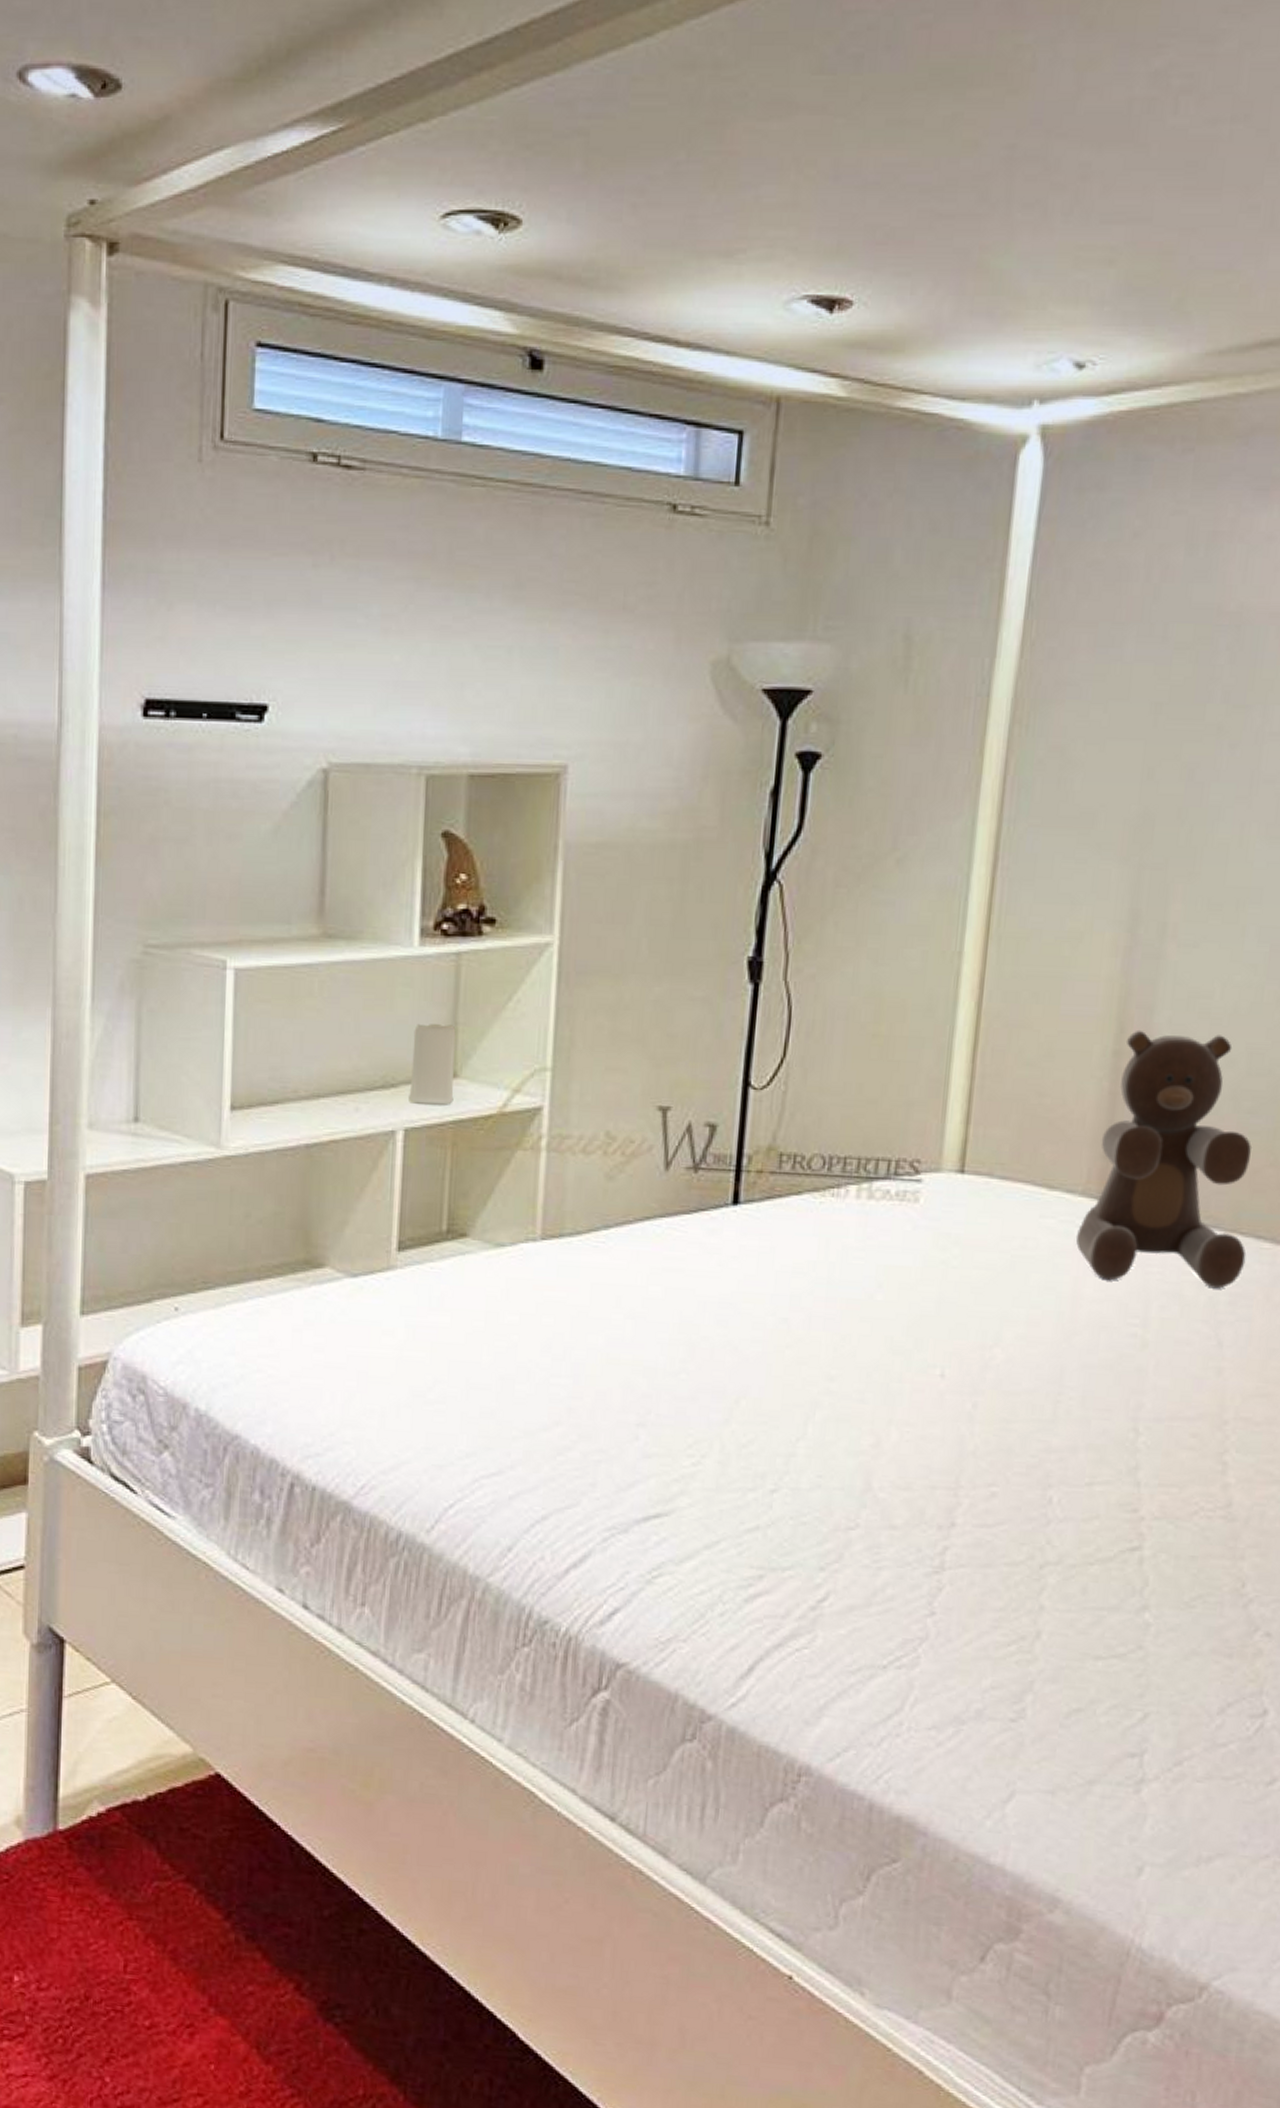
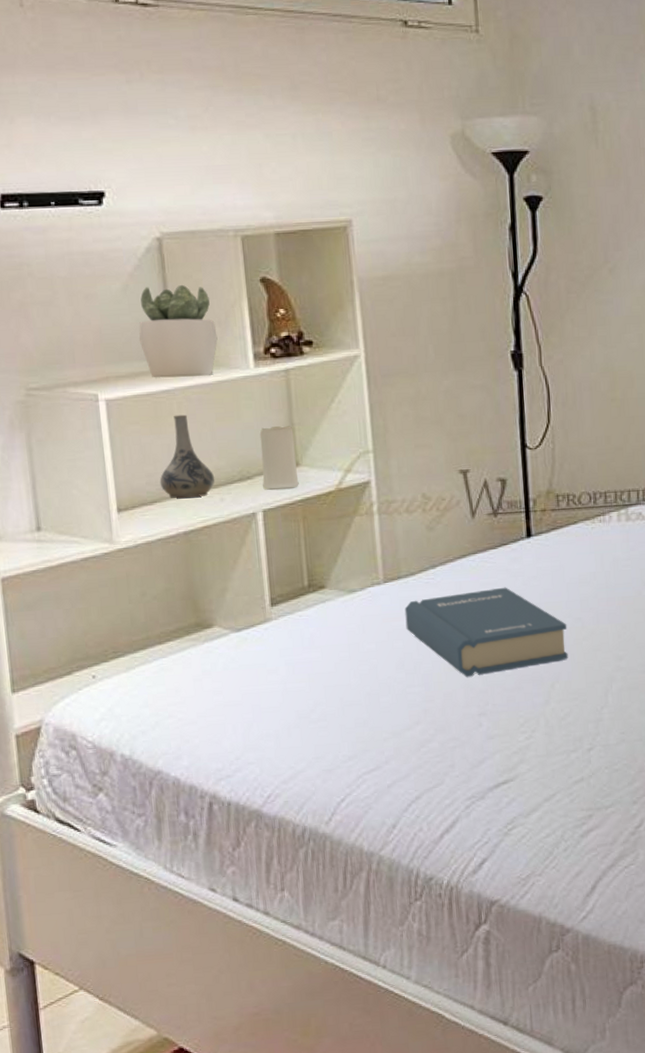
succulent plant: none [285,831,379,952] -> present [139,284,218,378]
decorative vase: none [285,996,352,1103] -> present [160,414,215,498]
hardback book: none [560,1265,768,1373] -> present [404,587,568,676]

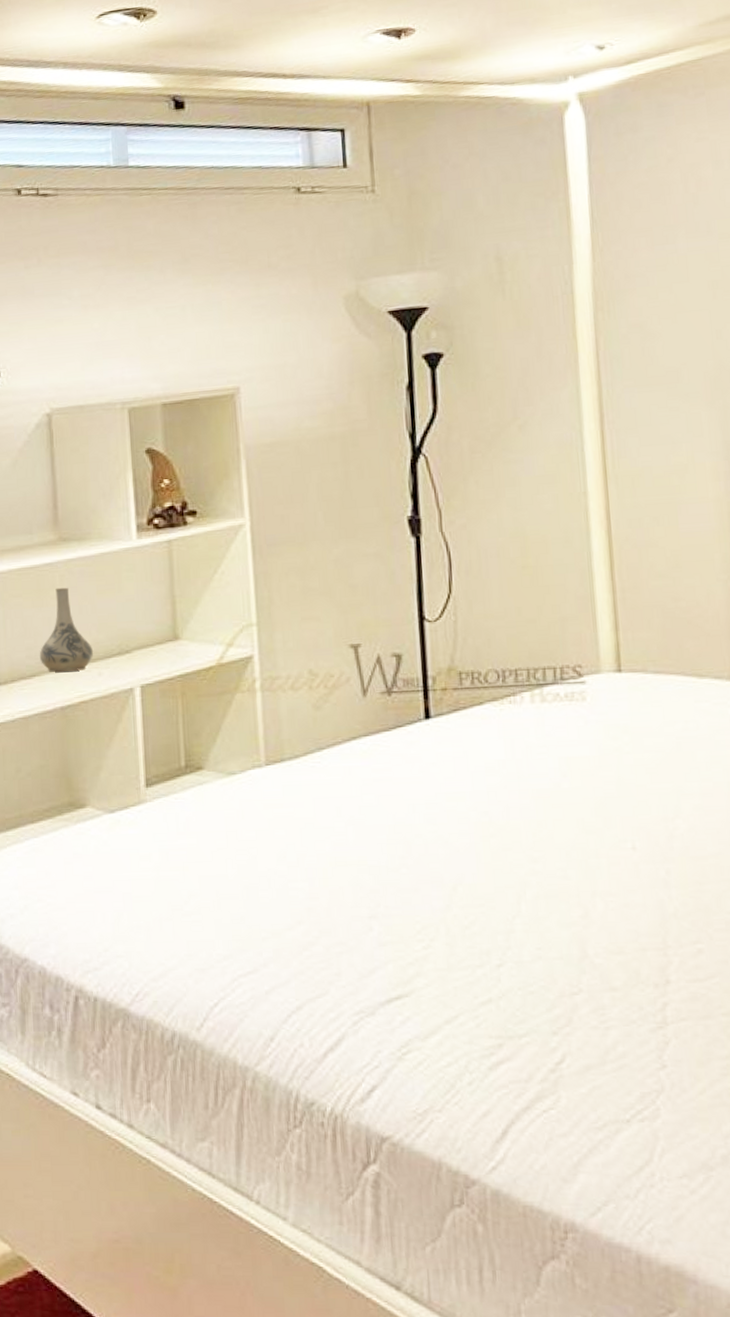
succulent plant: present [139,284,218,378] -> none [26,458,102,551]
candle: present [259,426,299,491] -> none [140,598,179,665]
hardback book: present [404,587,568,676] -> none [287,774,473,872]

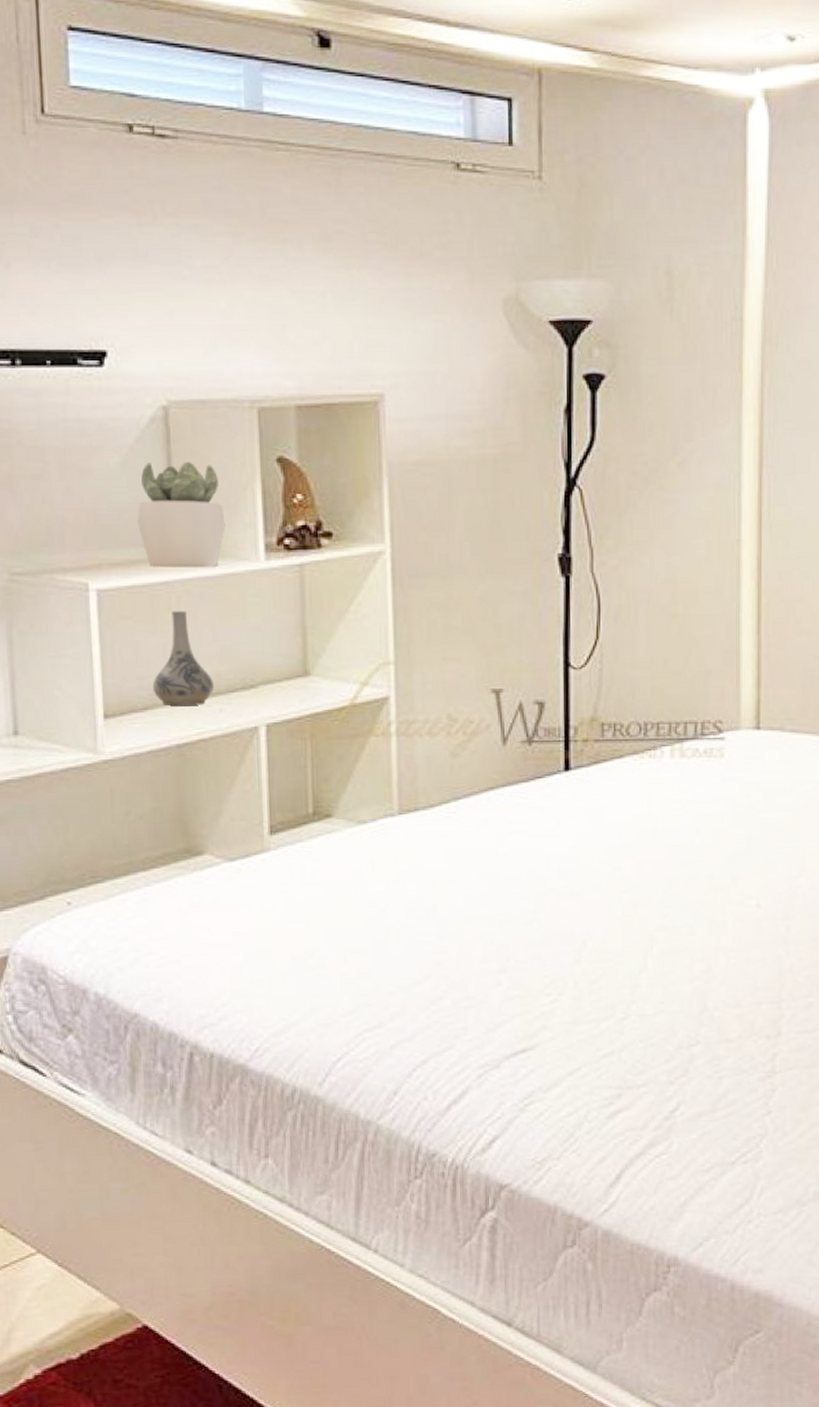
succulent plant: none [26,458,102,551] -> present [137,461,225,569]

